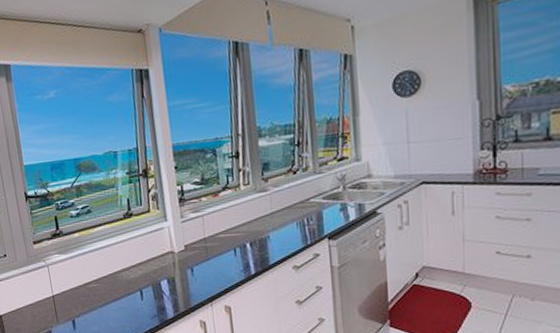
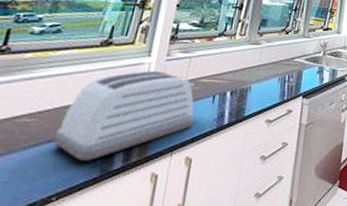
toaster: none [116,232,223,314] -> present [53,70,195,161]

